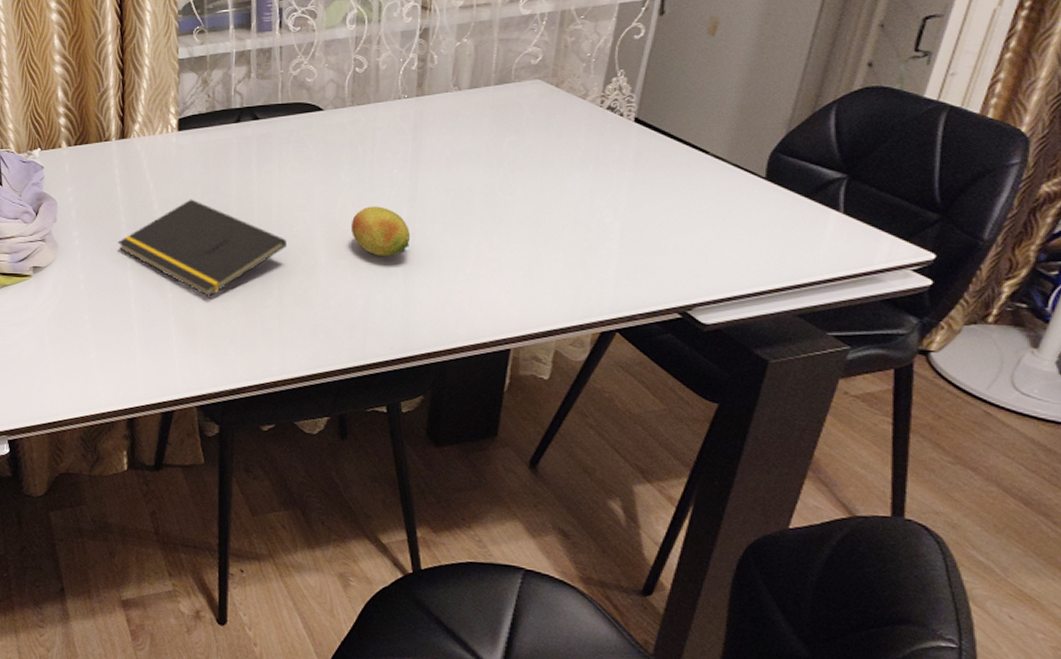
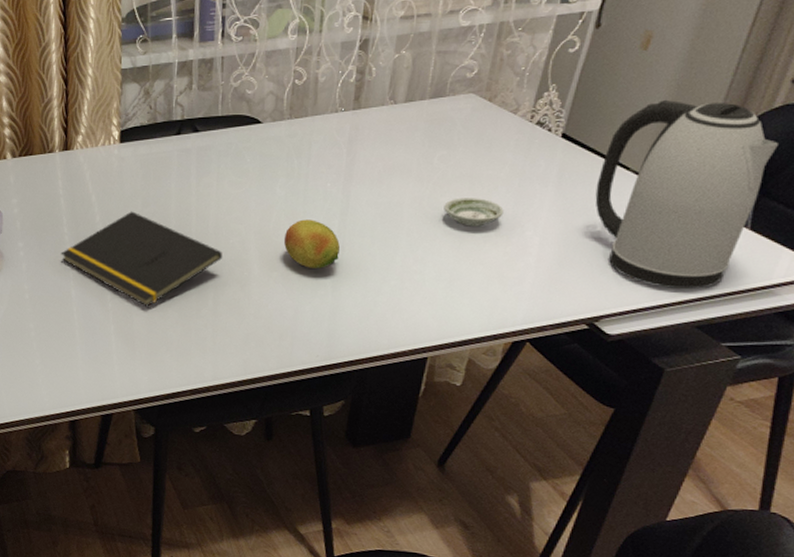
saucer: none [517,183,580,212] -> present [444,198,504,227]
kettle: none [675,83,862,277] -> present [595,99,778,290]

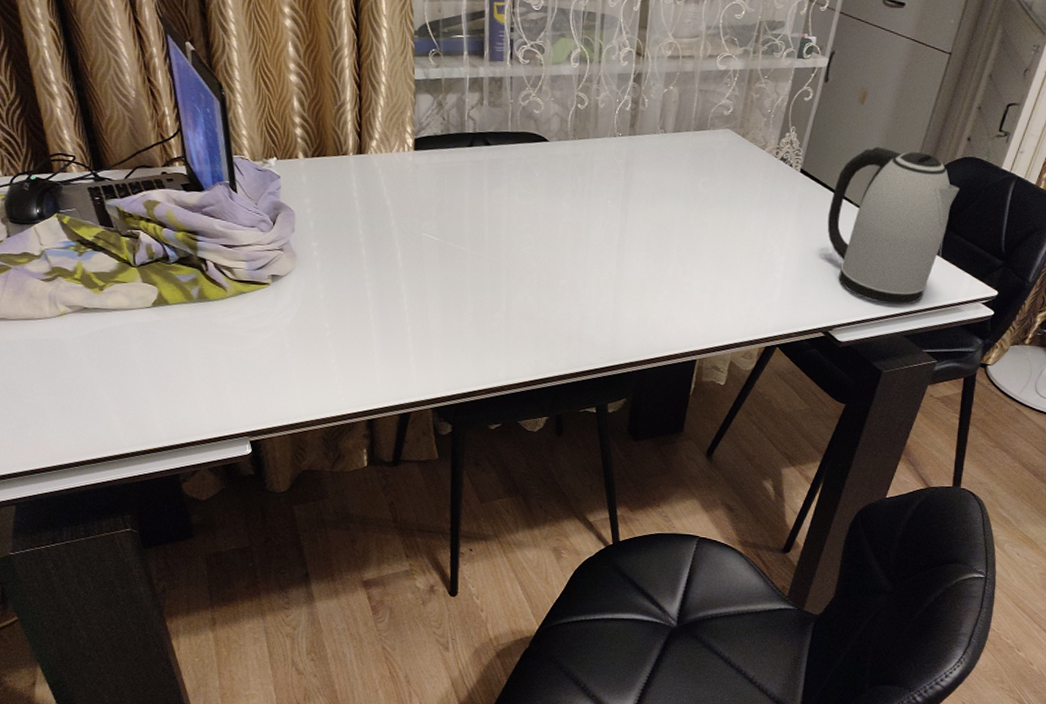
notepad: present [61,211,222,307] -> none [356,217,514,309]
fruit: present [283,219,340,269] -> none [570,232,620,278]
saucer: present [444,198,504,227] -> none [707,219,756,246]

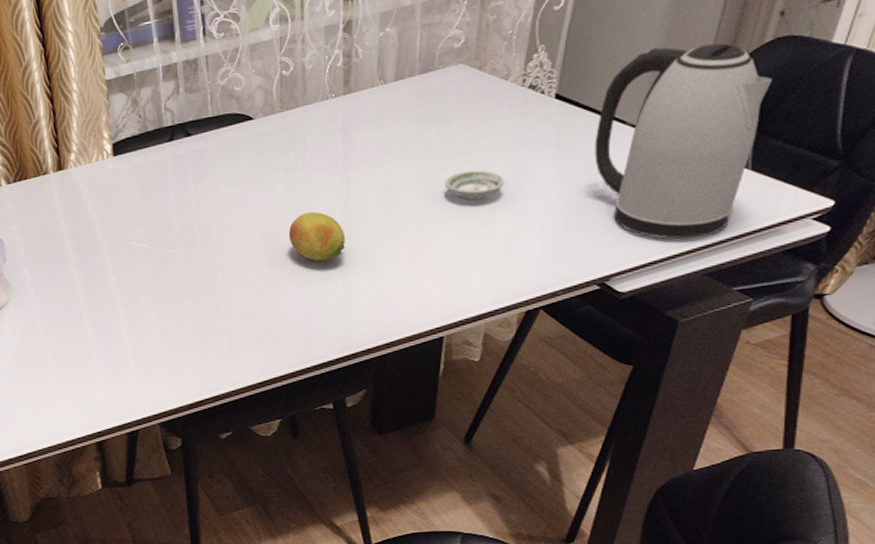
fruit: none [570,232,620,278] -> present [288,211,345,261]
saucer: none [707,219,756,246] -> present [444,170,505,200]

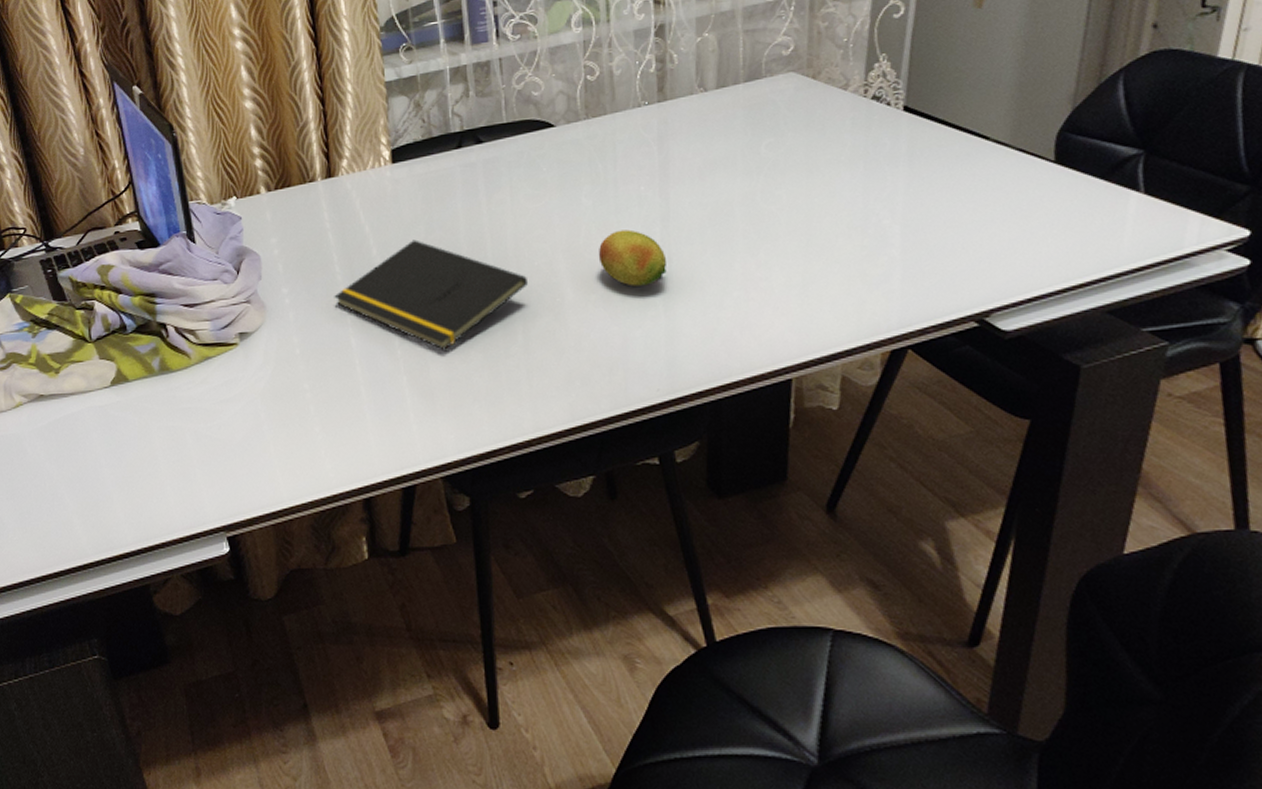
notepad: none [67,224,229,319] -> present [334,239,528,350]
saucer: present [444,170,505,200] -> none [781,187,853,221]
kettle: present [594,43,772,239] -> none [954,55,1154,271]

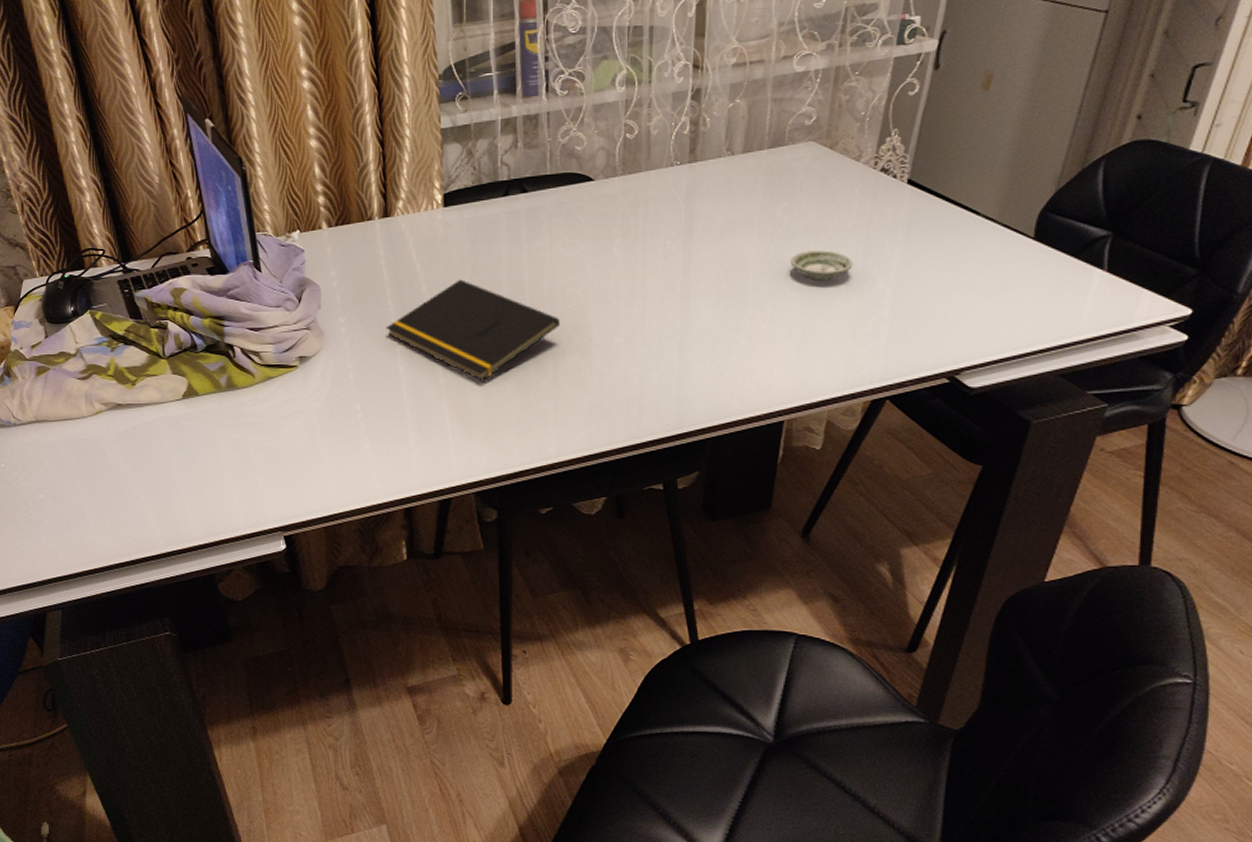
fruit: present [598,229,667,287] -> none [624,280,684,332]
saucer: none [781,187,853,221] -> present [790,250,853,281]

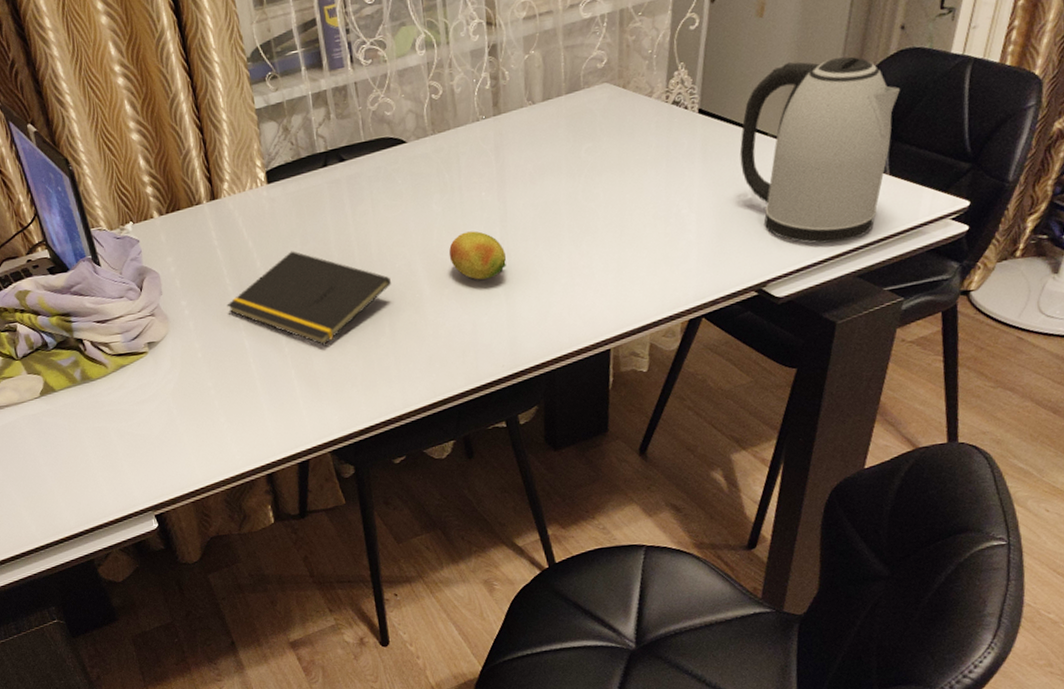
fruit: none [624,280,684,332] -> present [448,231,506,280]
saucer: present [790,250,853,281] -> none [599,184,657,214]
kettle: none [946,140,1129,338] -> present [739,56,900,244]

